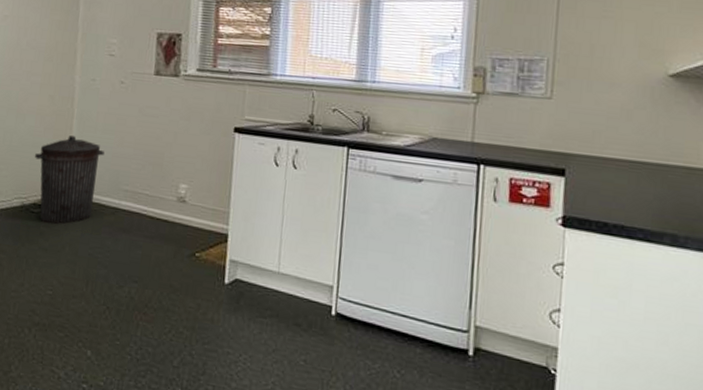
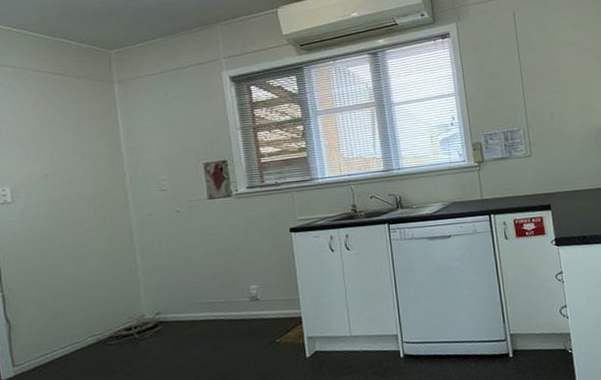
trash can: present [34,135,104,224] -> none [101,268,173,351]

